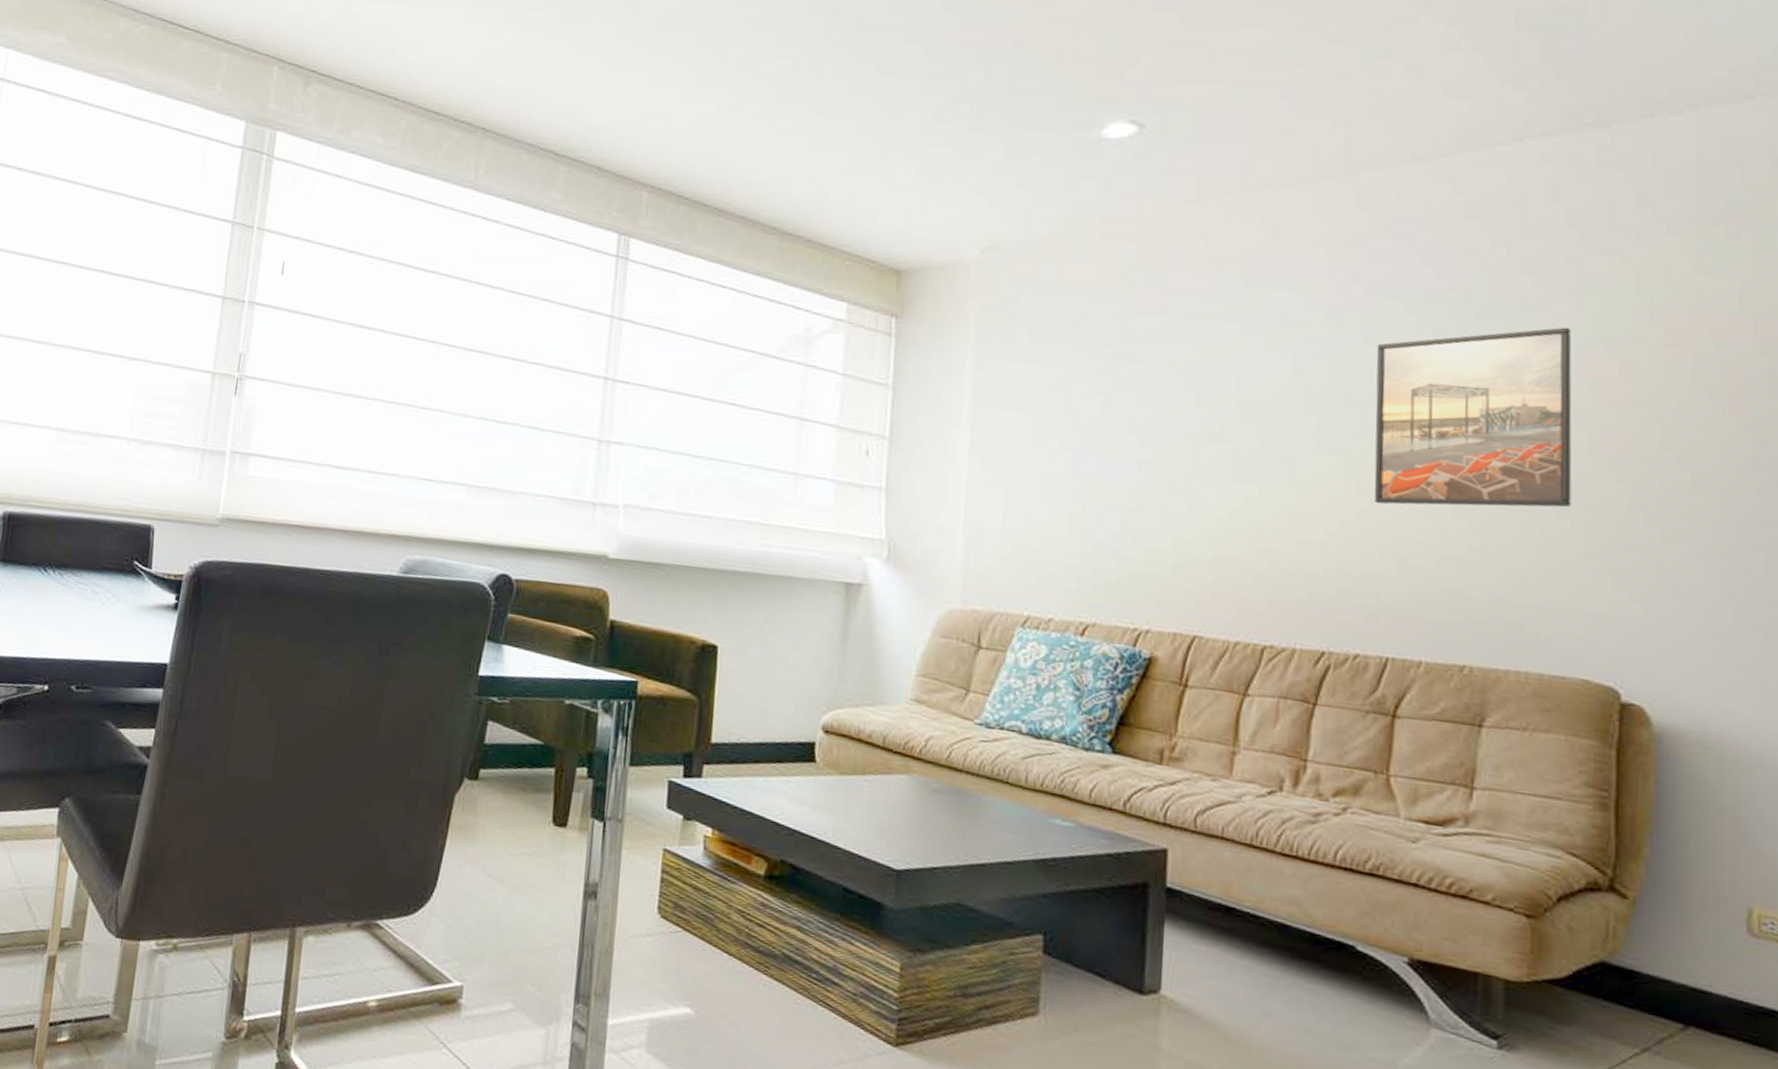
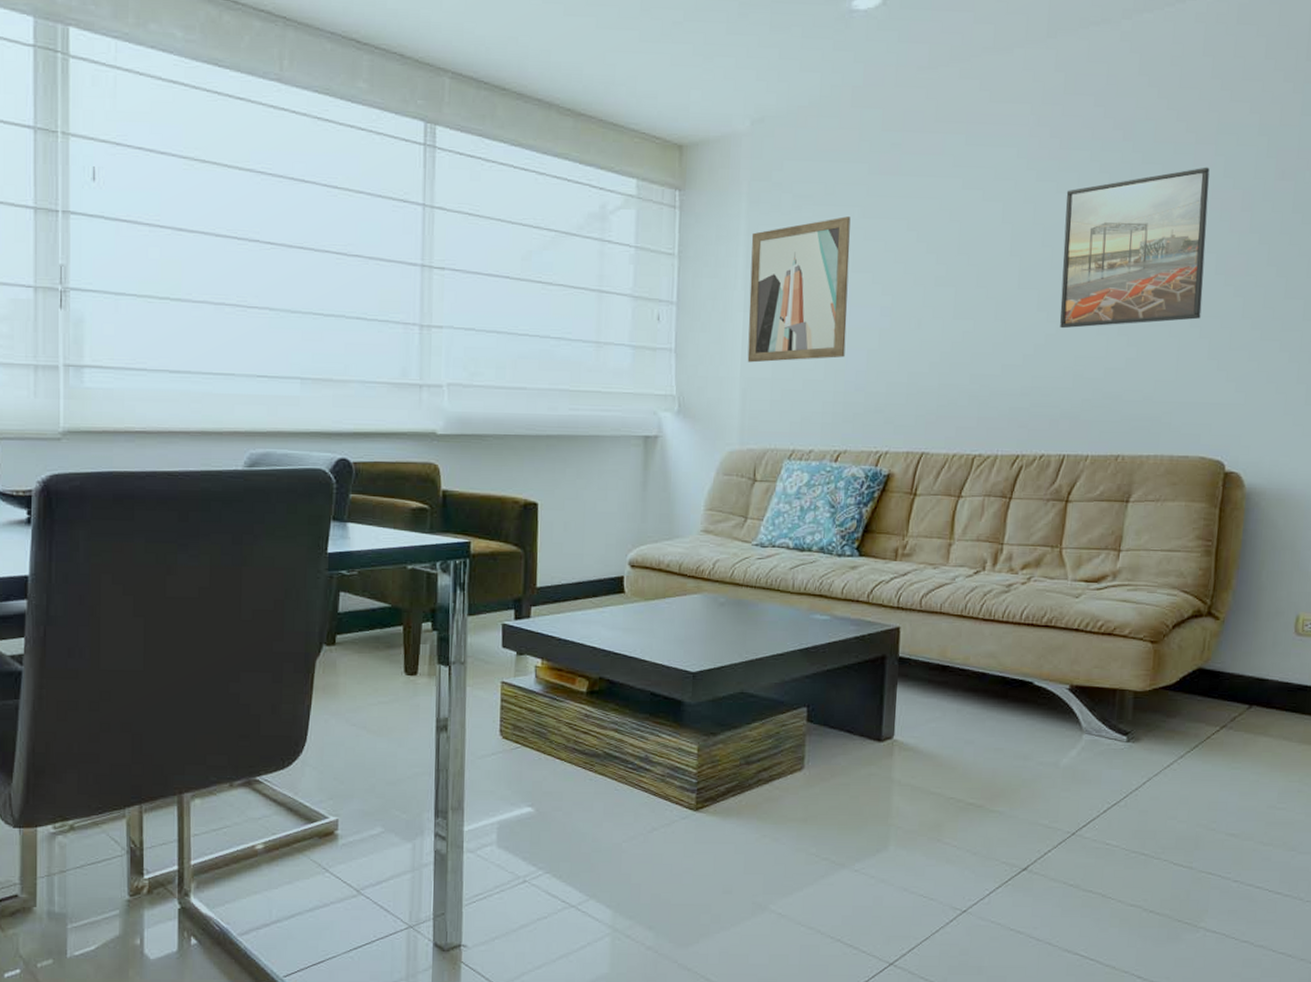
wall art: none [972,357,1100,515] -> present [747,216,851,363]

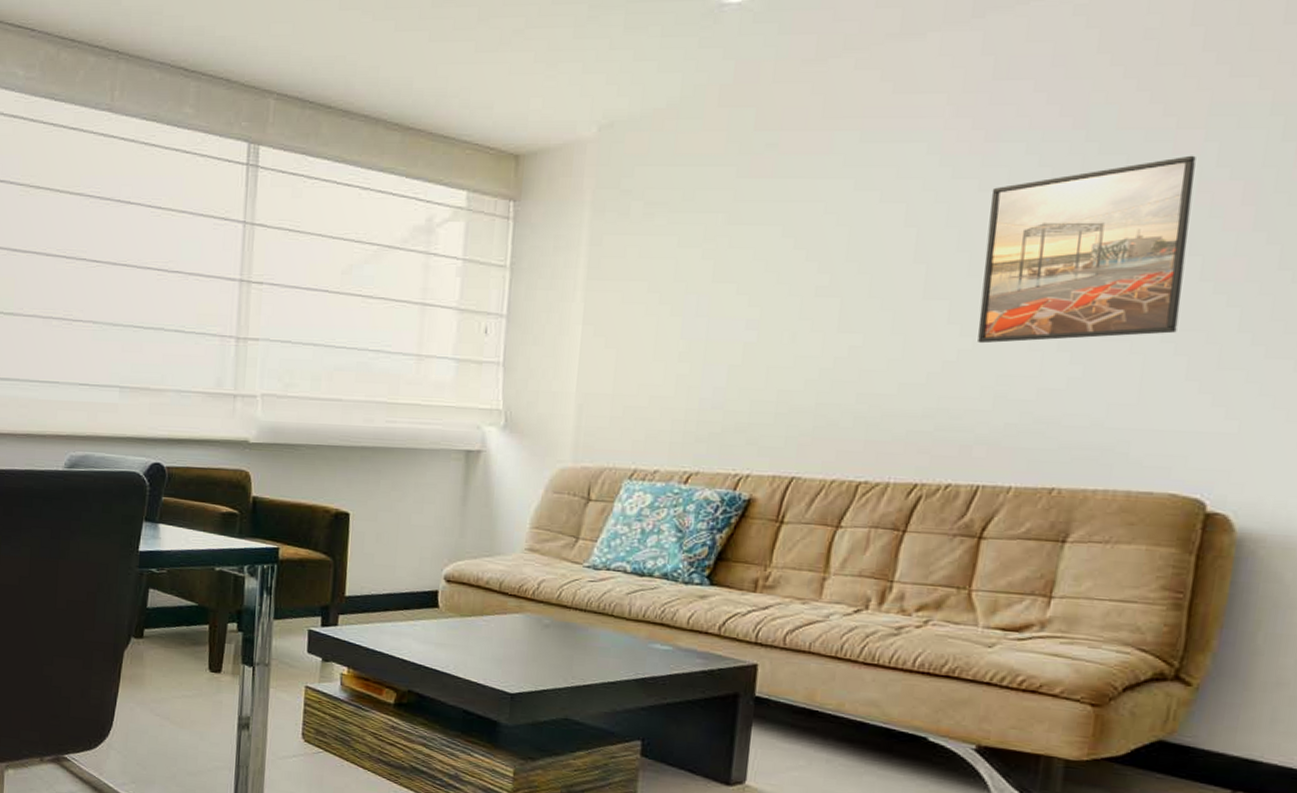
wall art: present [747,216,851,363] -> none [585,223,713,378]

